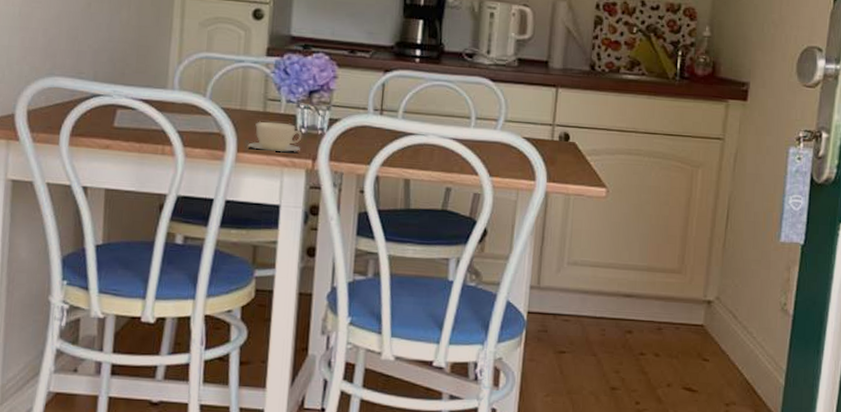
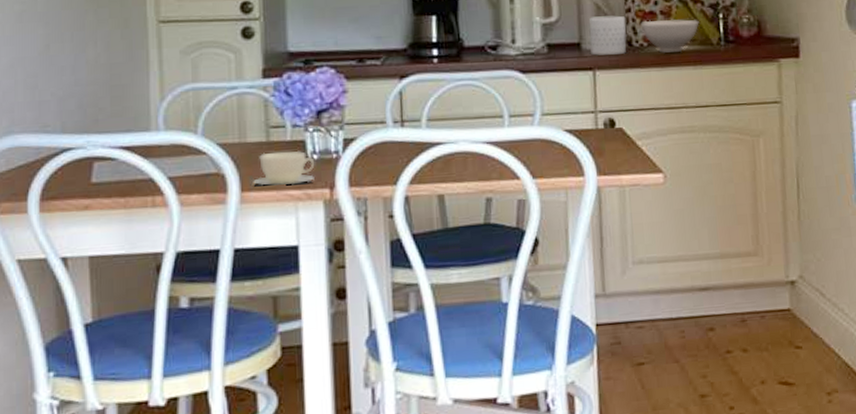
mug: none [556,39,593,76] -> present [588,15,627,56]
bowl: none [605,49,659,81] -> present [640,19,699,53]

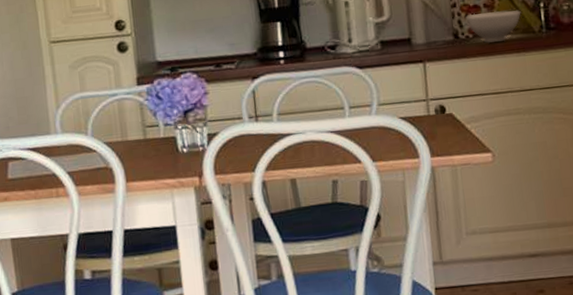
teacup: present [253,150,315,186] -> none [135,145,185,176]
mug: present [588,15,627,56] -> none [417,11,454,49]

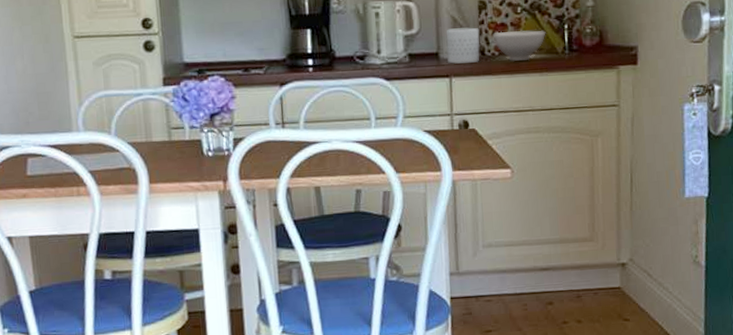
mug: none [417,11,454,49] -> present [446,27,481,64]

